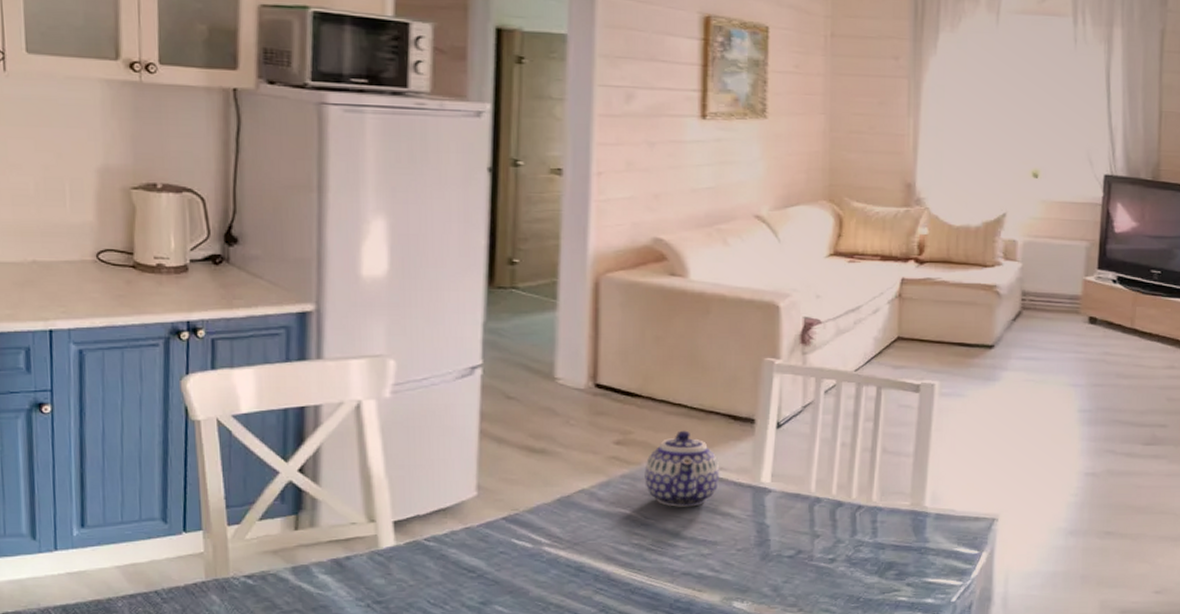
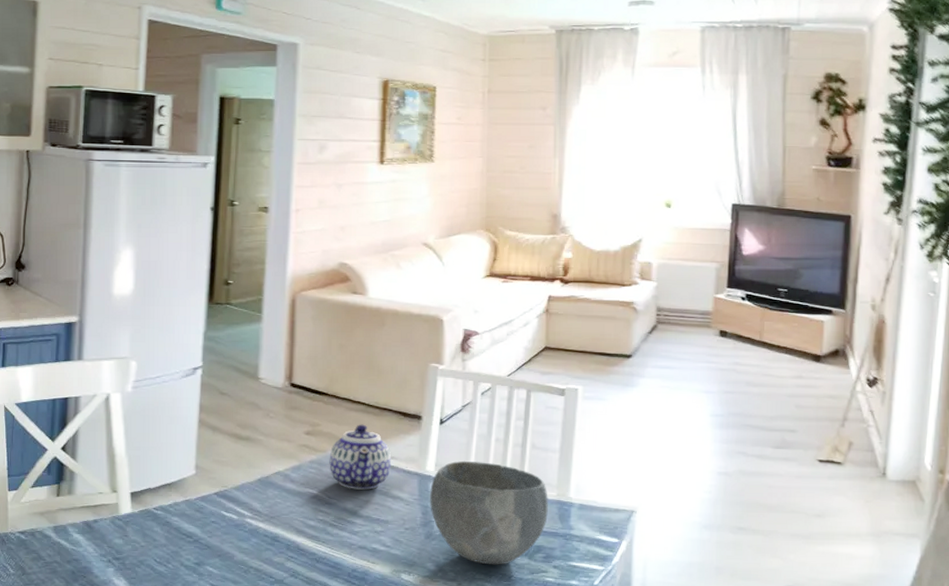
bowl: none [766,469,901,586] -> present [430,460,548,565]

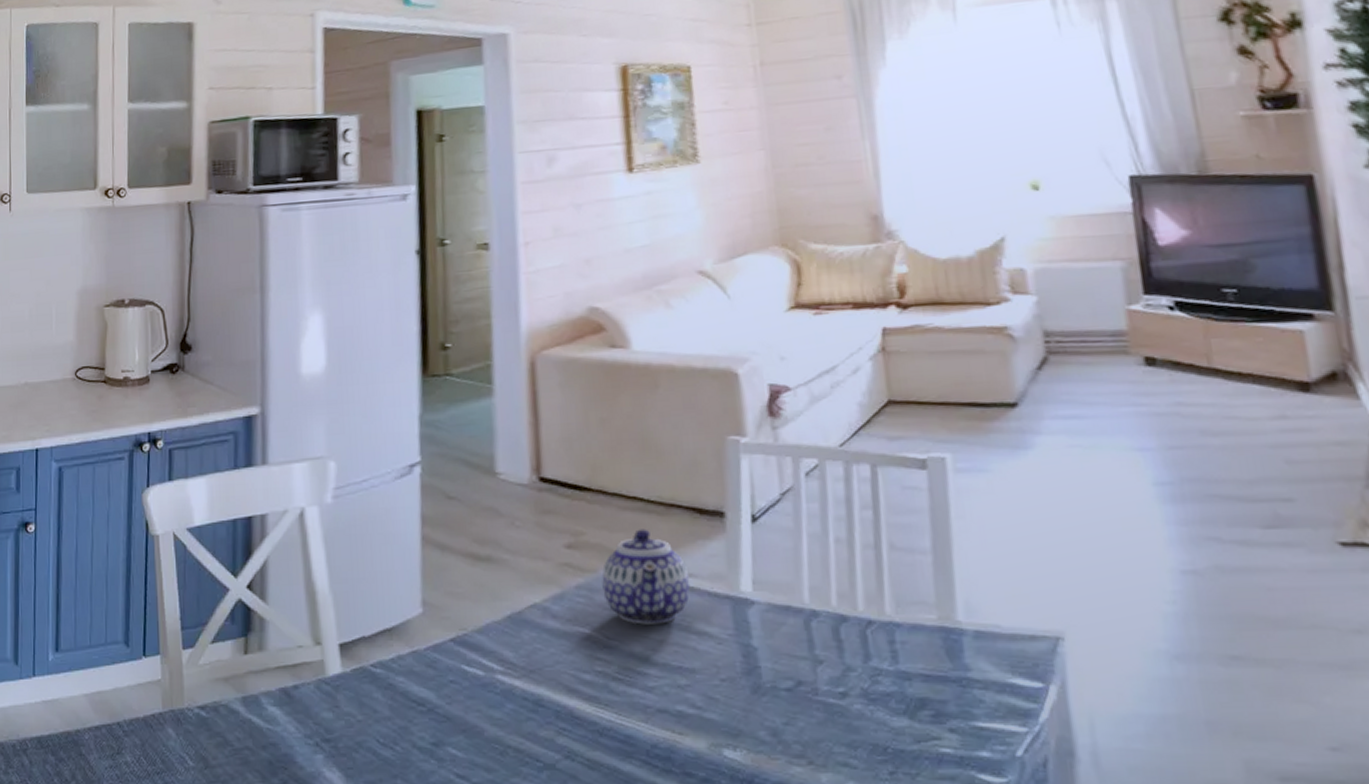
bowl: present [430,460,548,565] -> none [749,573,929,731]

